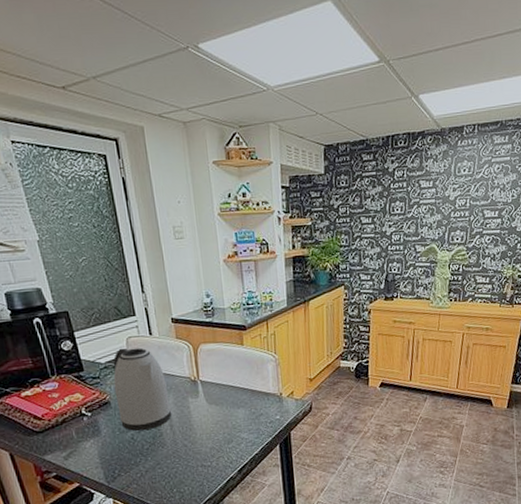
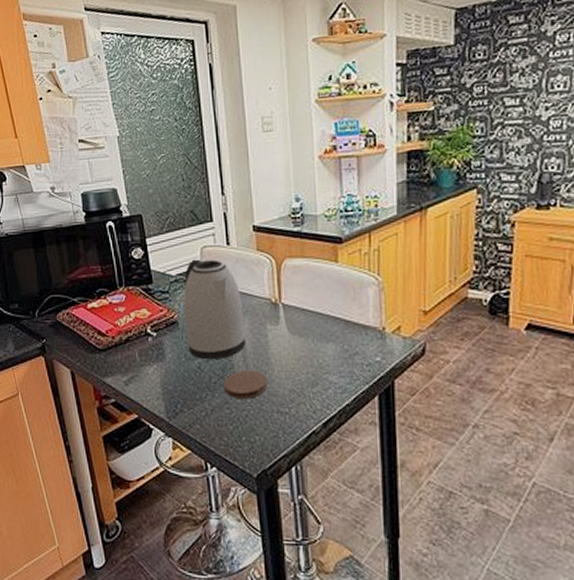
coaster: none [154,435,192,460] -> present [223,369,267,399]

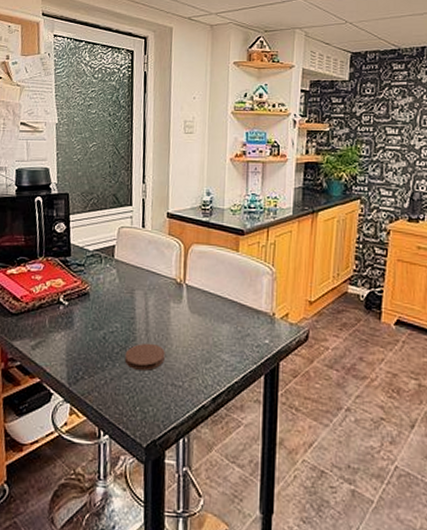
kettle: present [183,259,245,360] -> none [95,237,150,332]

